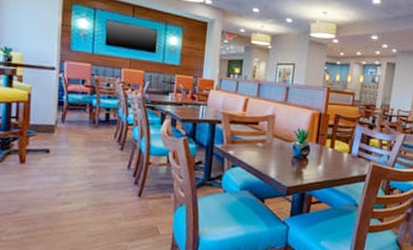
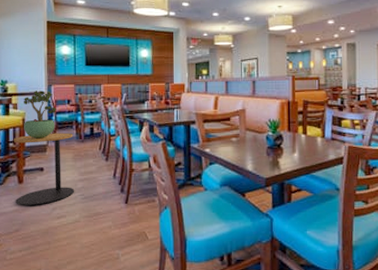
side table: none [16,112,86,189] -> present [13,133,75,206]
potted plant: none [29,64,70,118] -> present [24,91,57,139]

